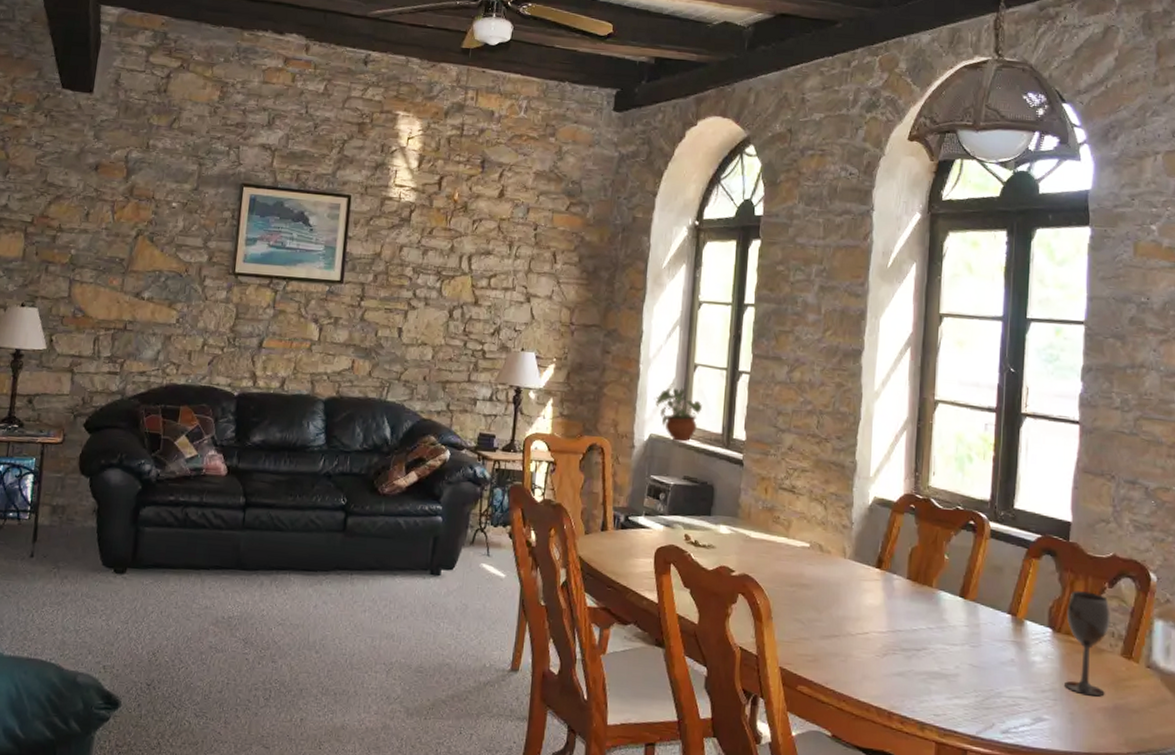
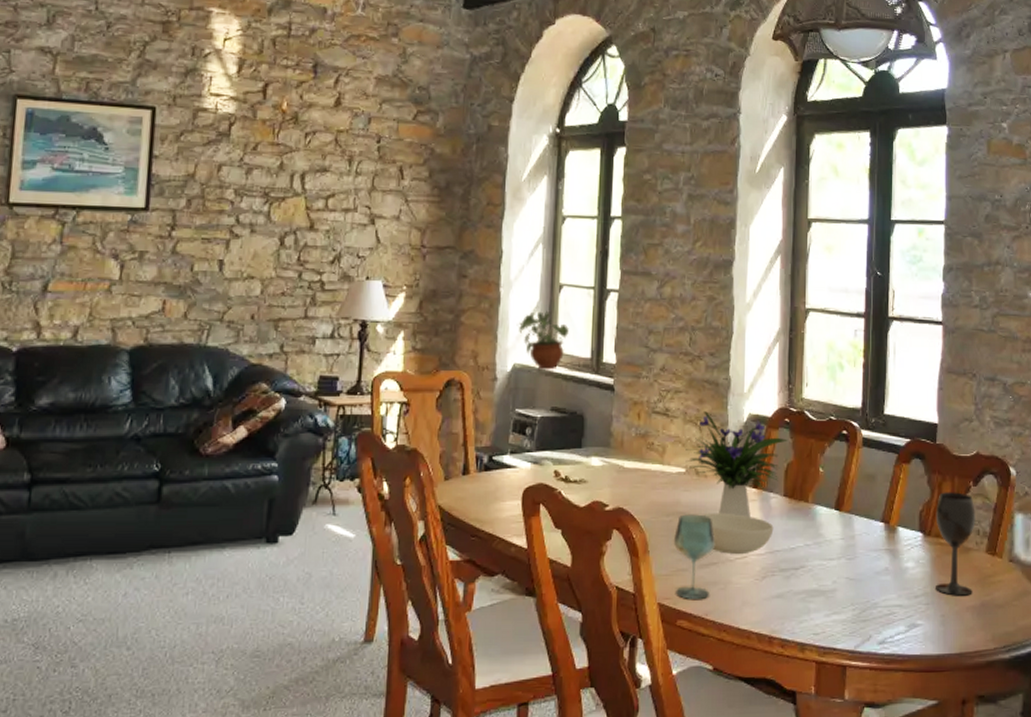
wine glass: none [796,586,838,668] -> present [673,514,716,599]
flower arrangement: none [810,491,913,596] -> present [685,411,788,518]
bowl: none [824,587,896,630] -> present [702,512,774,554]

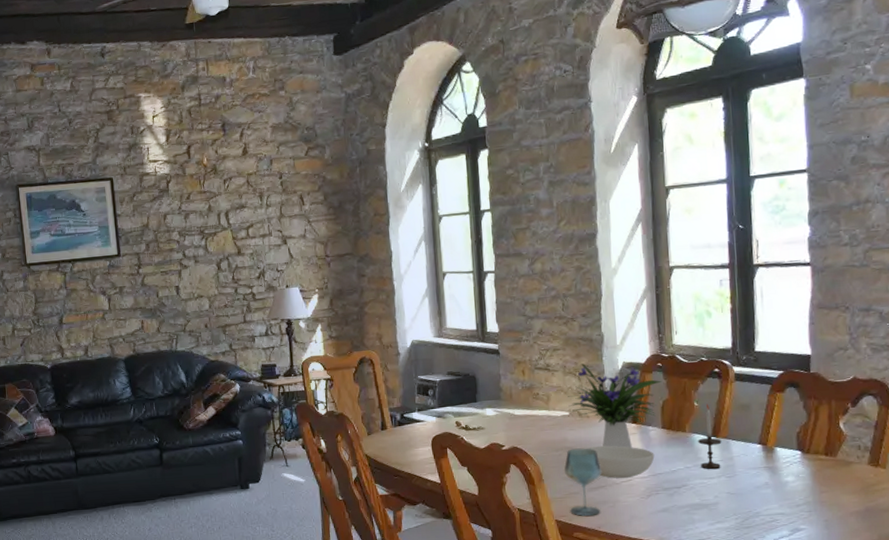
potted plant: present [516,306,569,369] -> none [410,292,455,343]
candlestick: none [820,470,844,548] -> present [698,403,722,469]
wine glass: present [935,492,976,596] -> none [813,413,856,504]

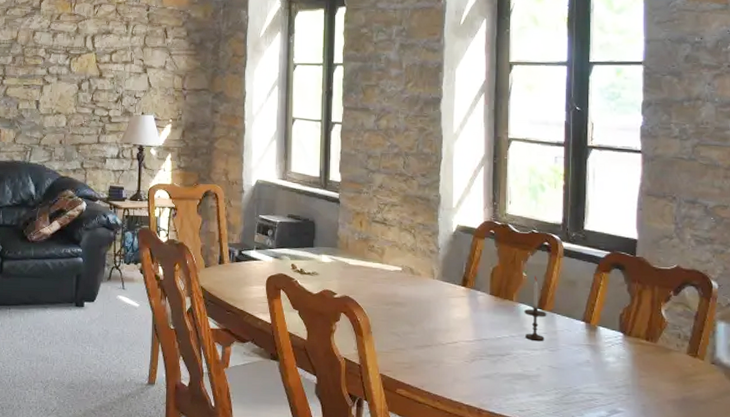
wine glass: present [564,448,602,516] -> none [392,304,429,374]
flower arrangement: present [568,363,662,448] -> none [402,222,493,311]
bowl: present [587,445,655,479] -> none [417,304,481,340]

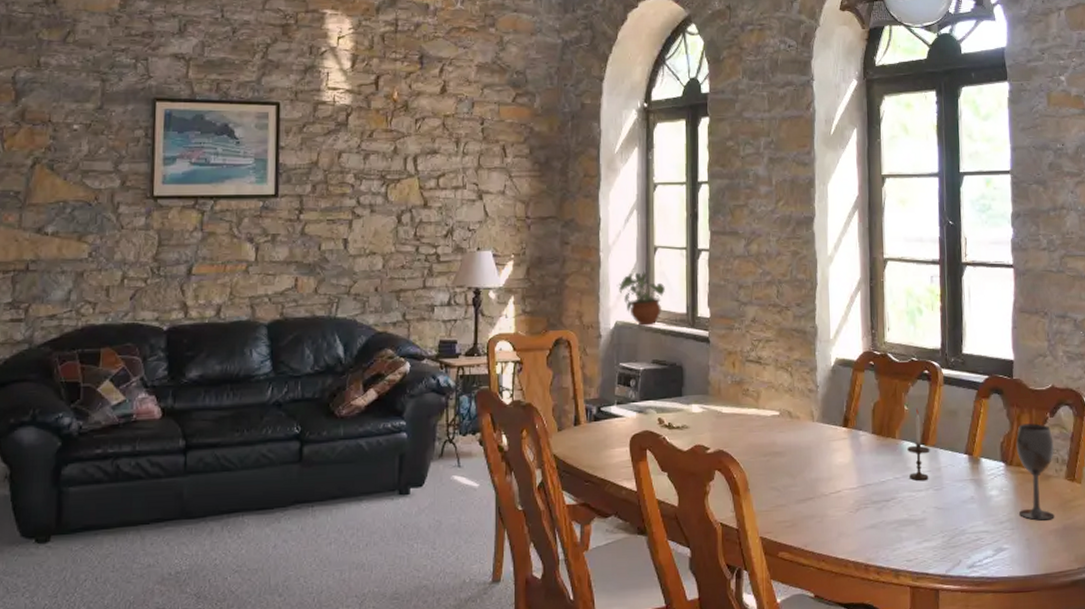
potted plant: none [258,135,301,185] -> present [616,267,665,326]
wine glass: none [635,299,676,390] -> present [1015,423,1055,521]

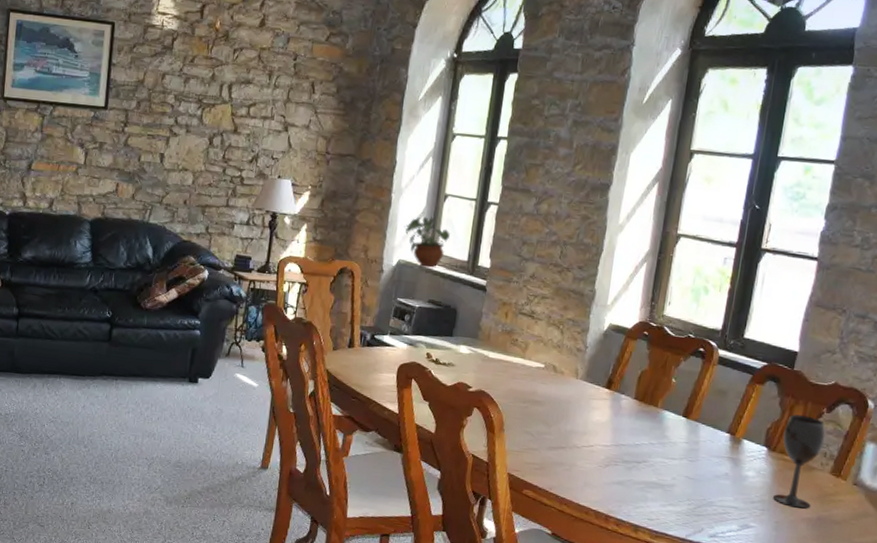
candlestick: present [907,408,930,480] -> none [665,382,691,450]

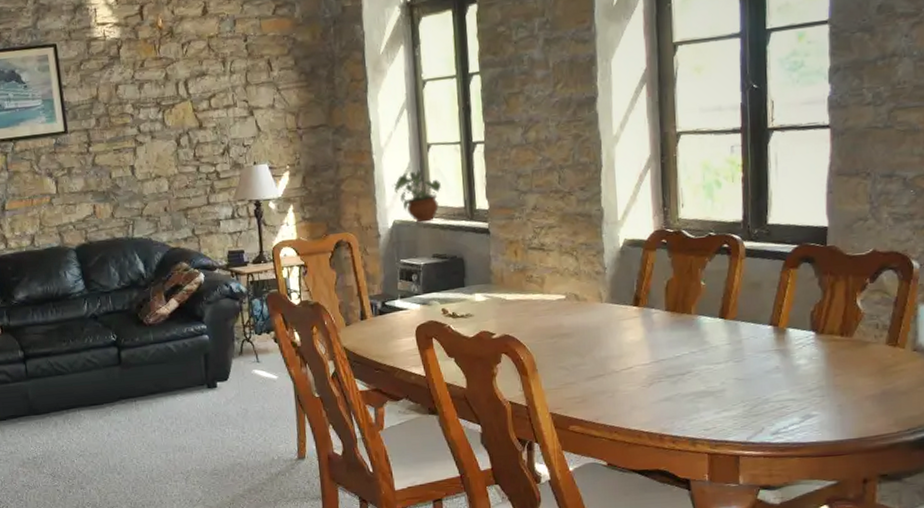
wine glass: present [773,414,826,509] -> none [828,290,874,387]

